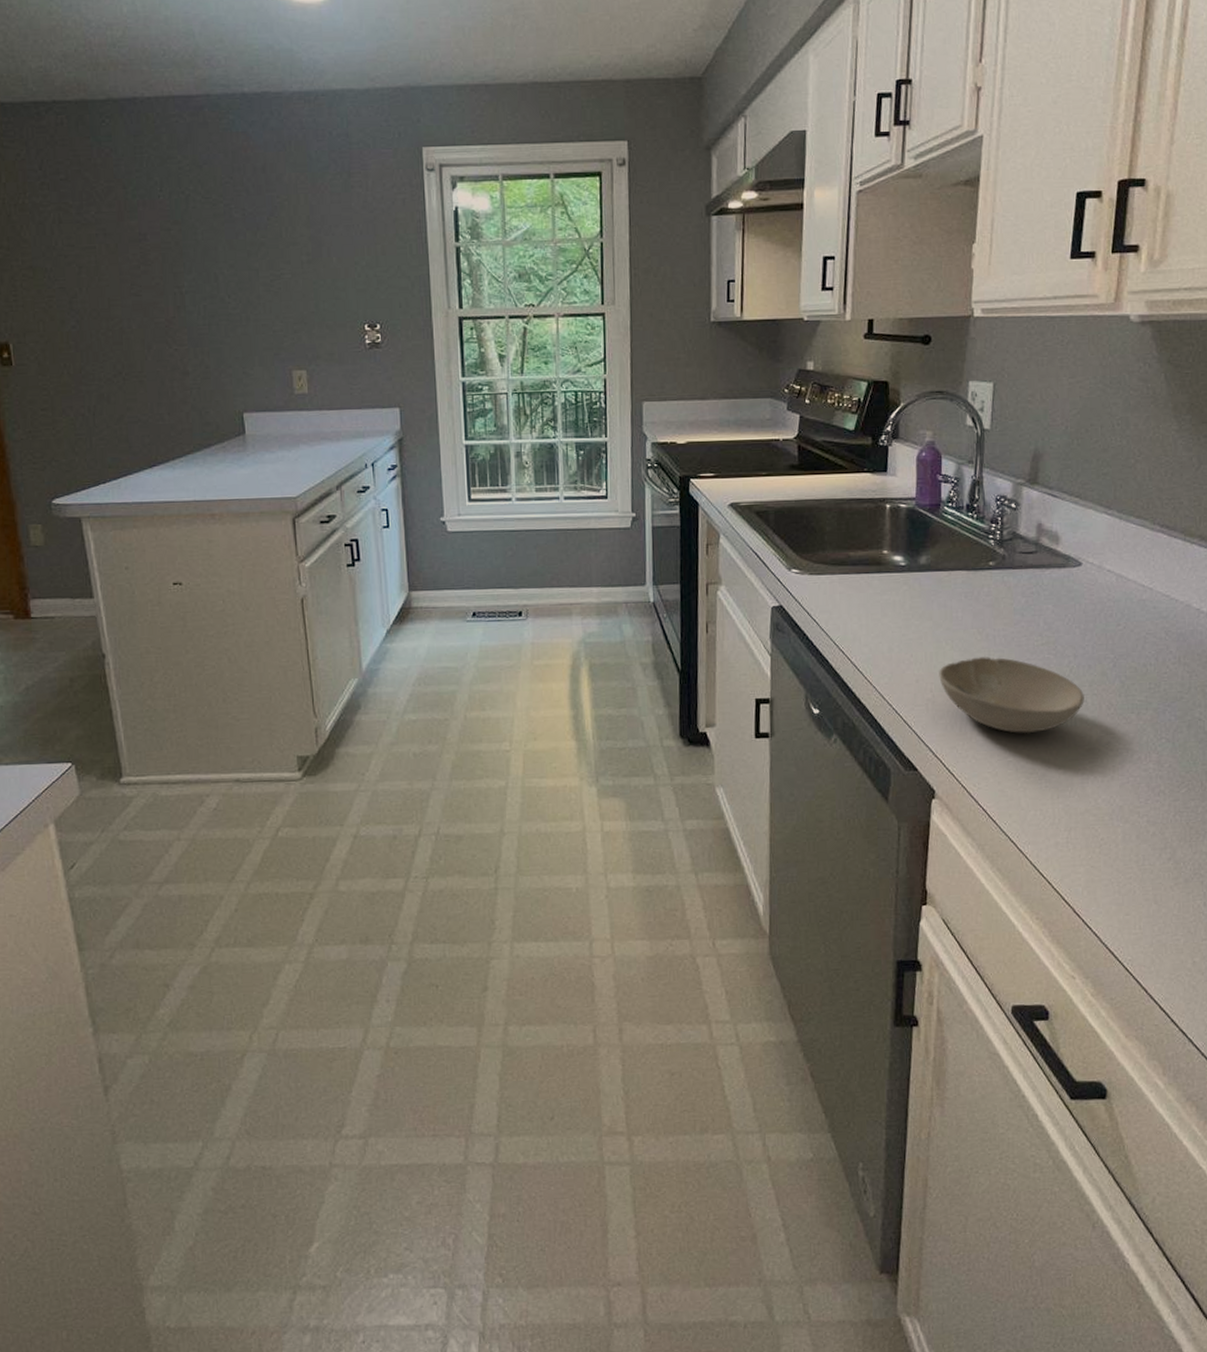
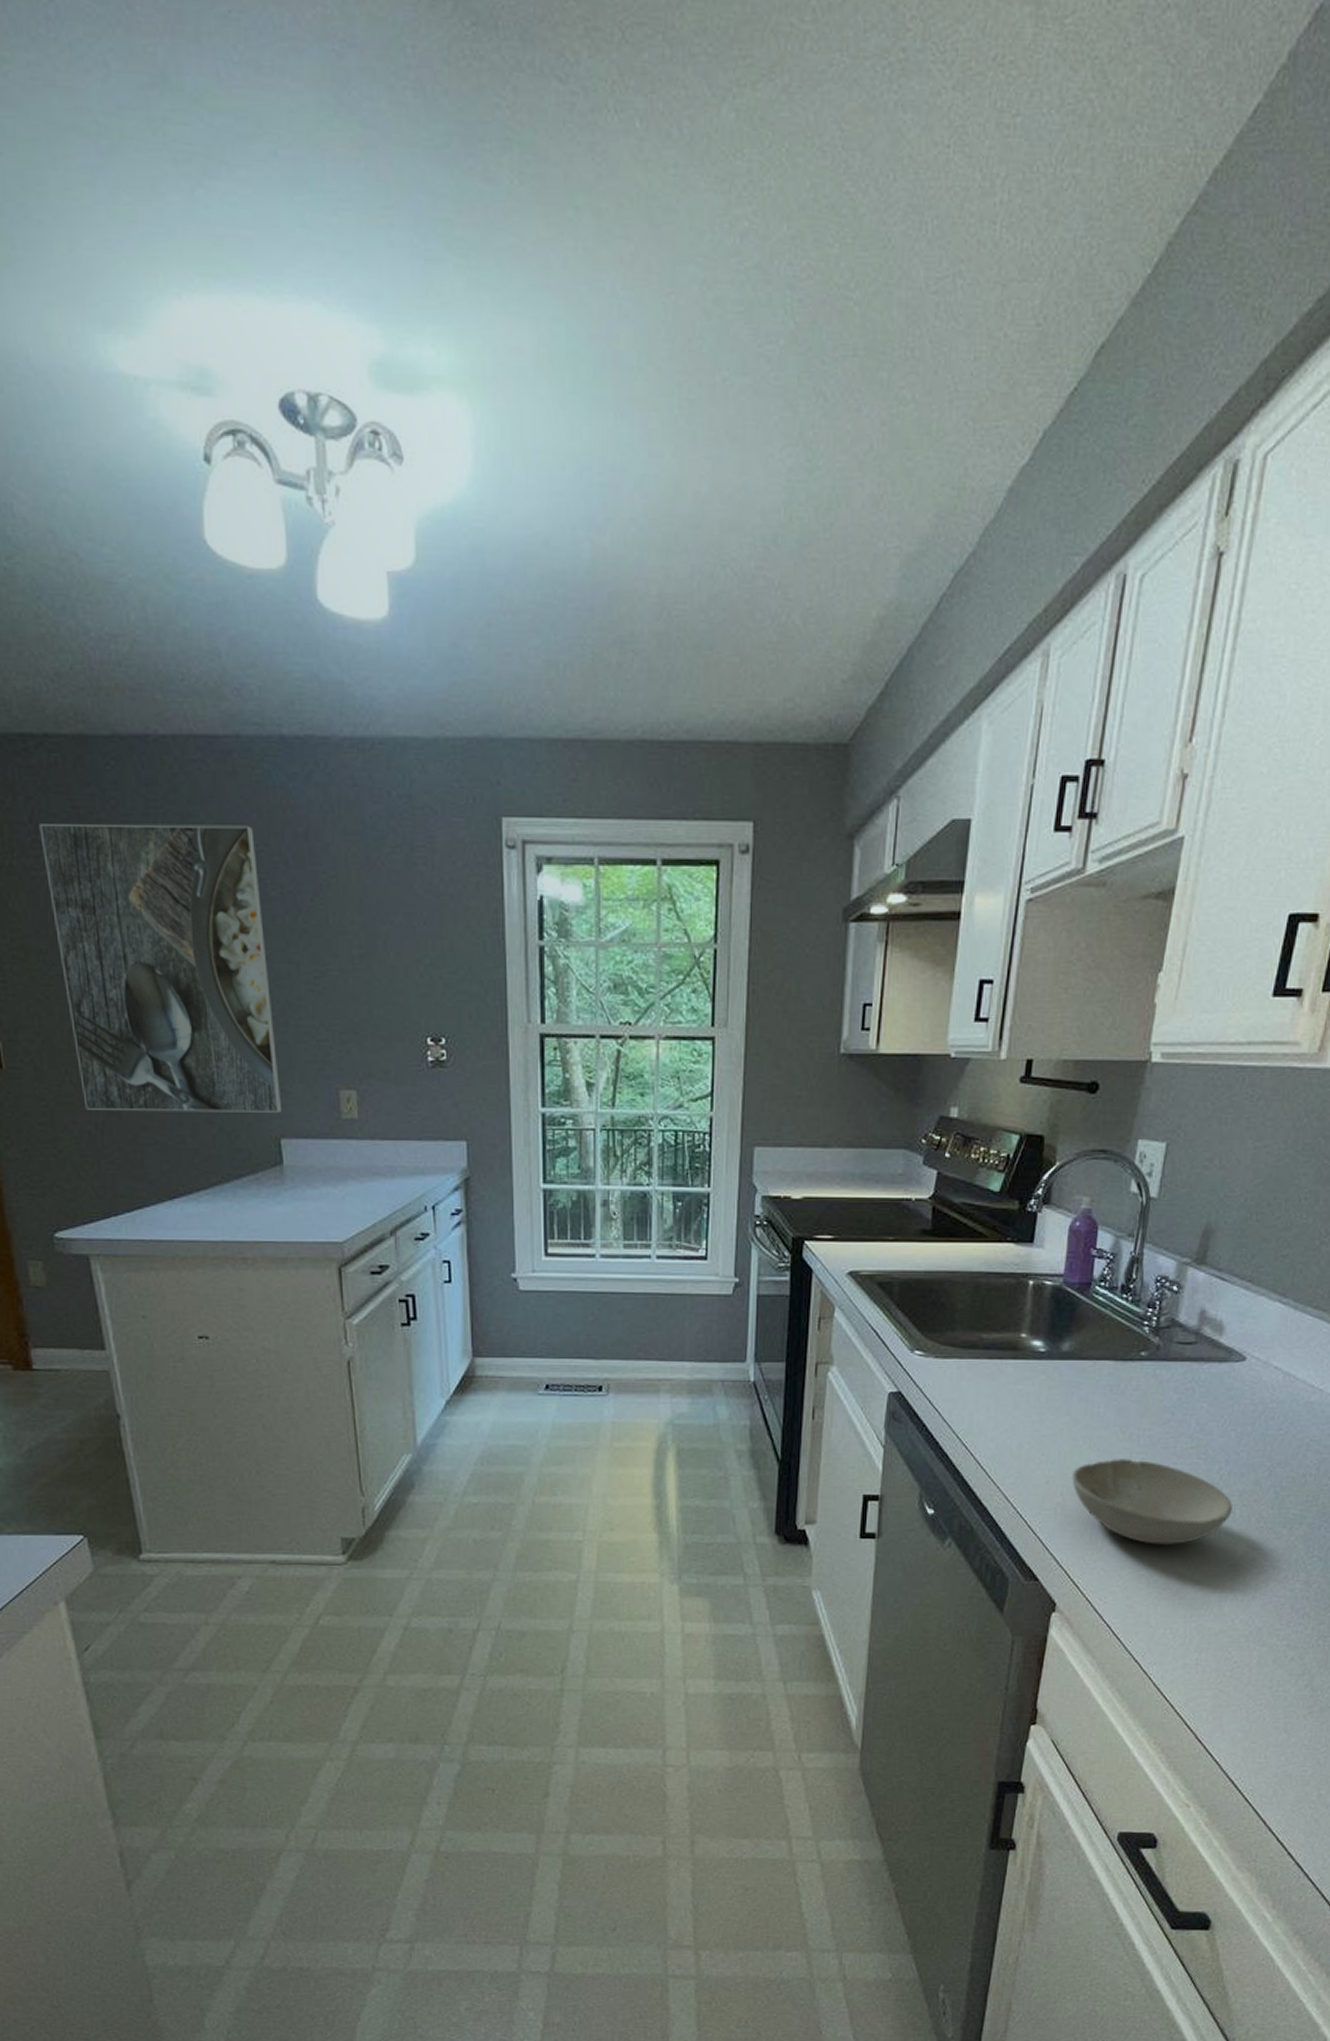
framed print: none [47,163,245,396] -> present [39,824,283,1113]

